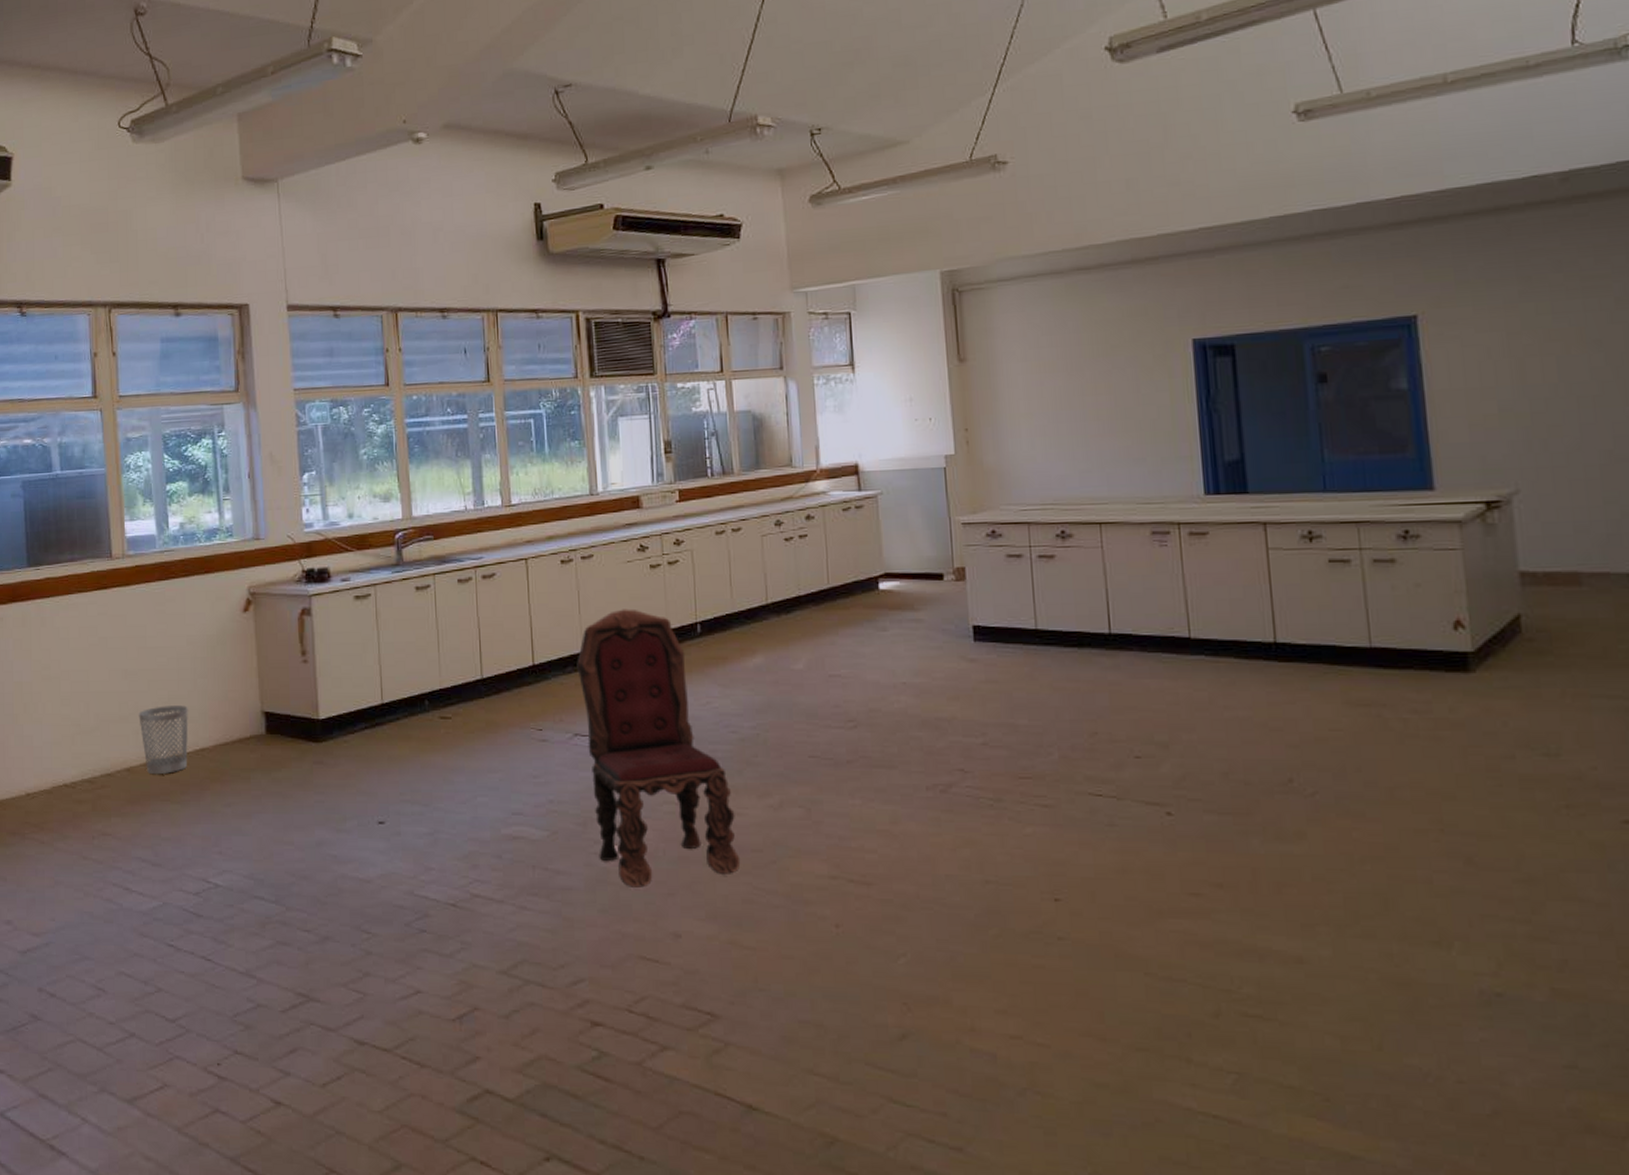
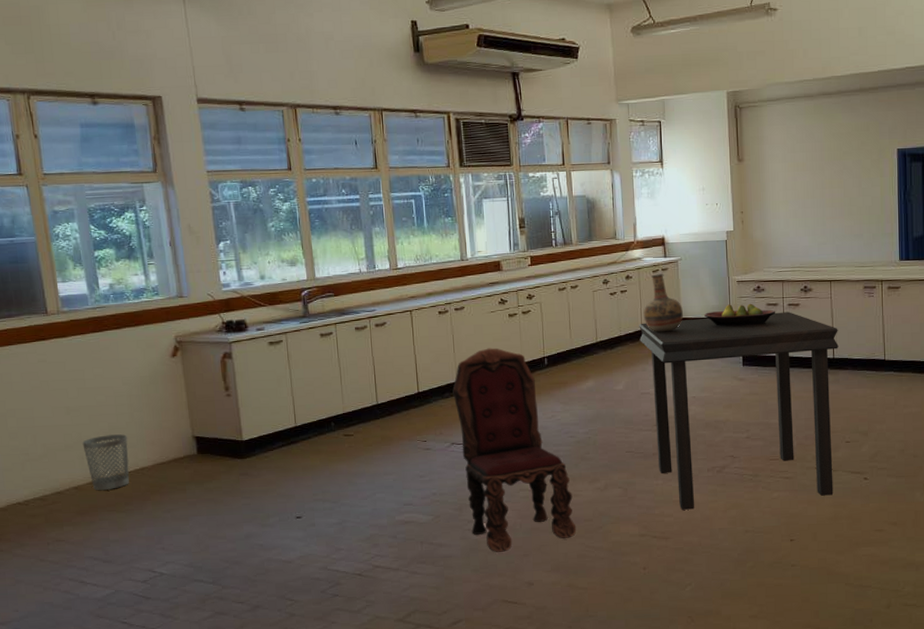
dining table: none [824,566,1119,844] -> present [639,312,839,510]
vase: none [830,513,886,592] -> present [643,274,683,332]
fruit bowl: none [916,554,1021,585] -> present [704,303,776,326]

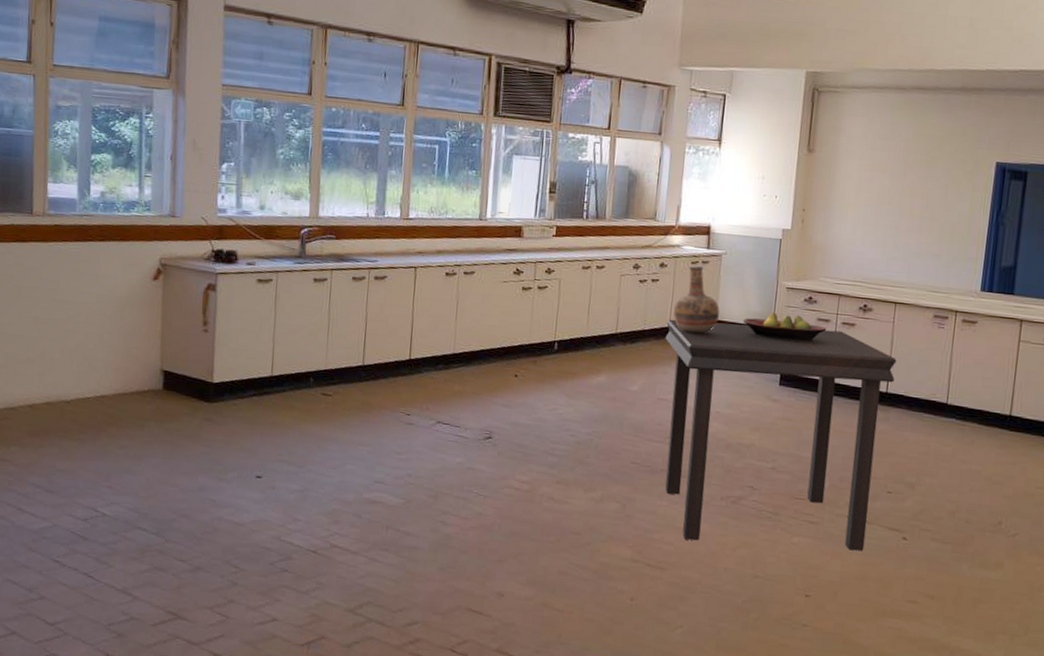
wastebasket: present [82,434,129,490] -> none [45,353,93,414]
dining chair: present [452,348,577,553] -> none [444,321,563,554]

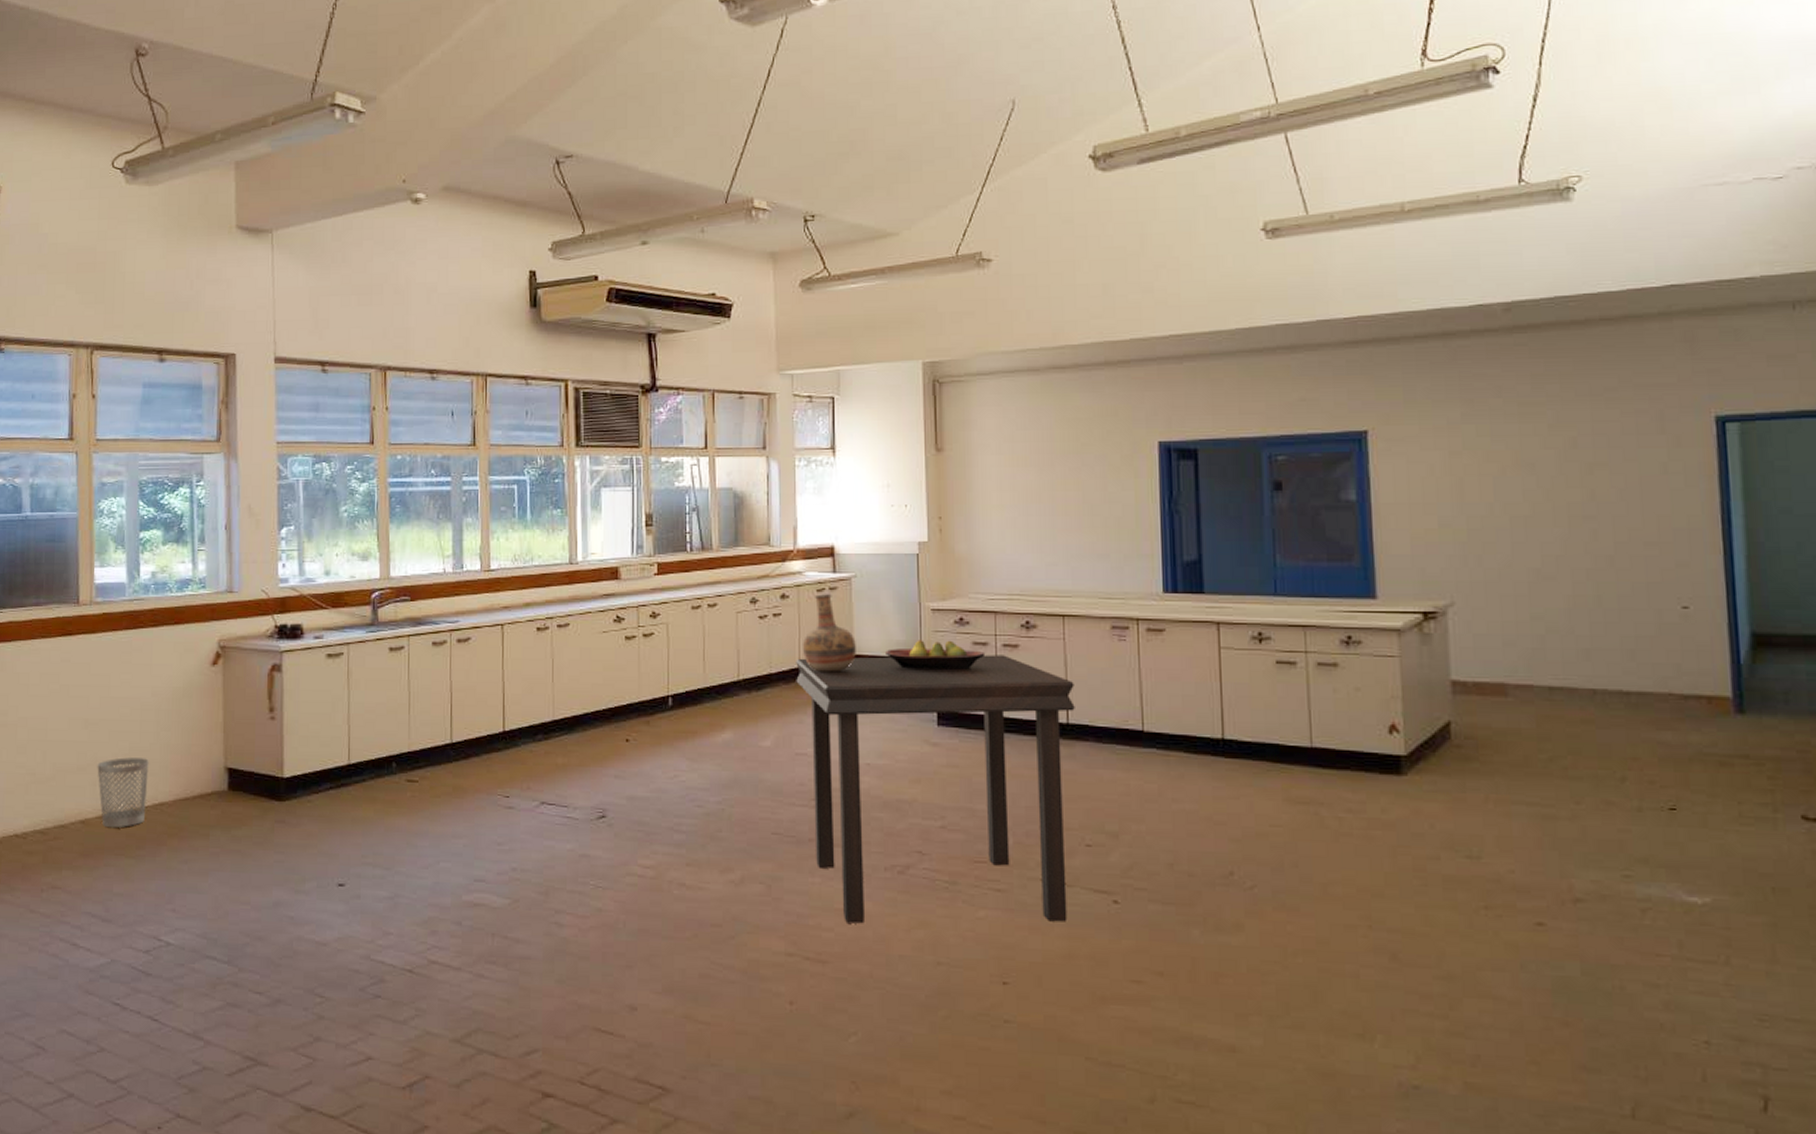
wastebasket: none [45,353,93,414] -> present [97,757,149,827]

